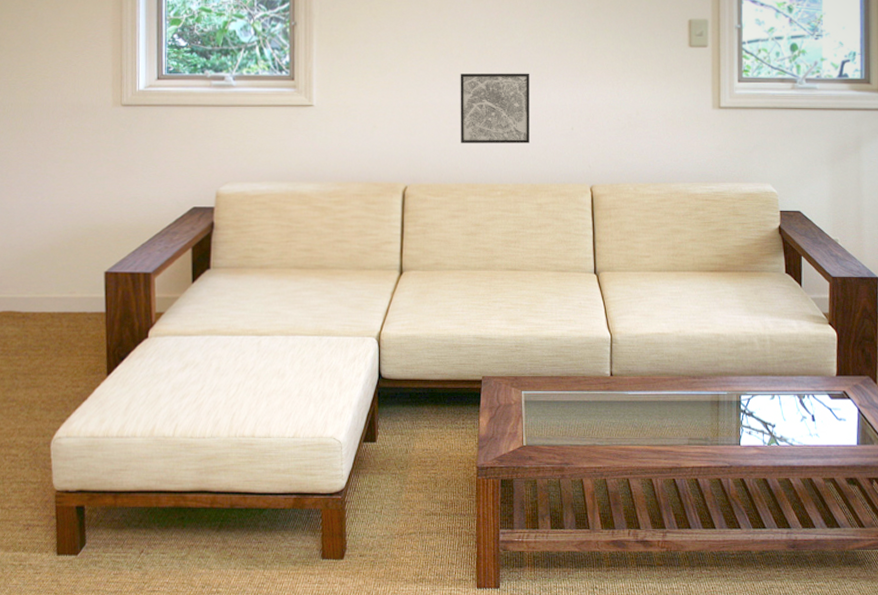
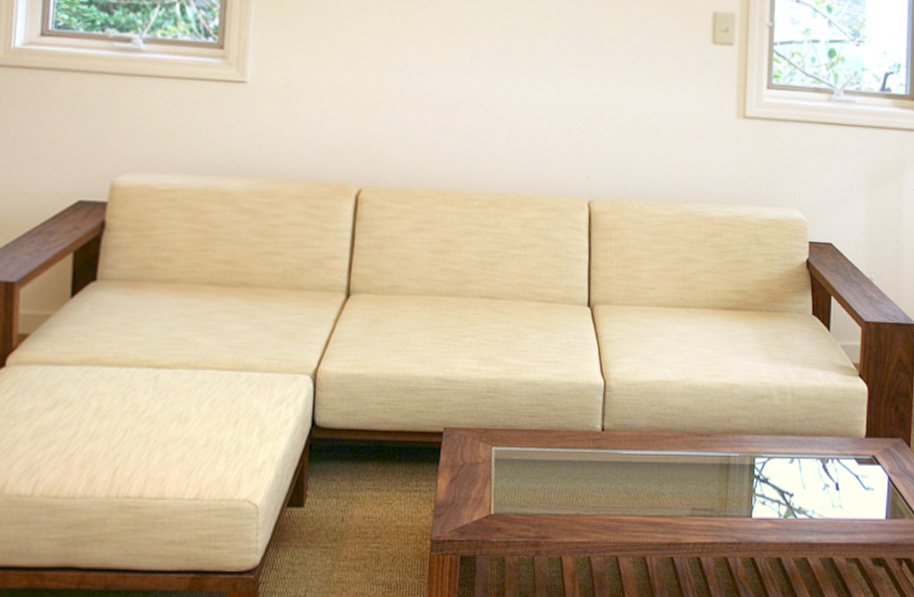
wall art: present [460,73,529,143] -> none [432,56,521,146]

